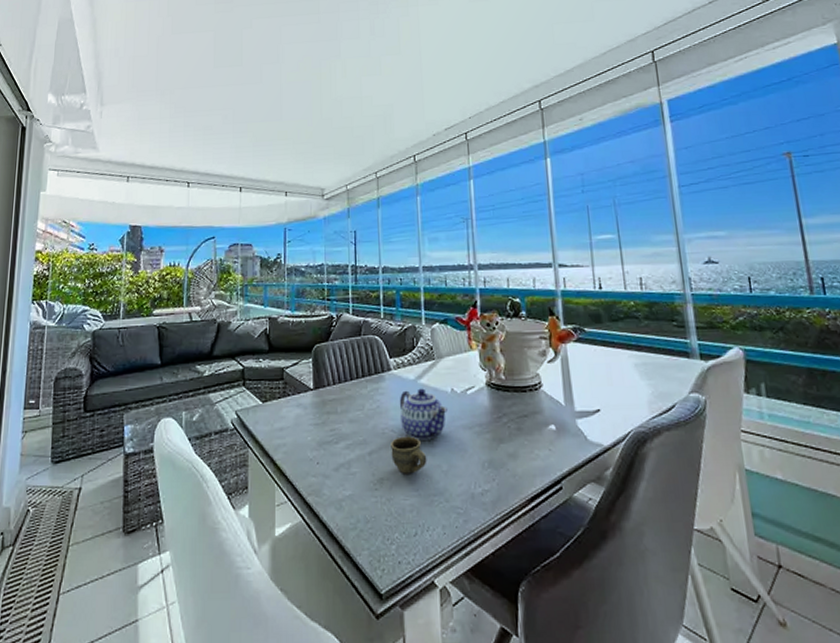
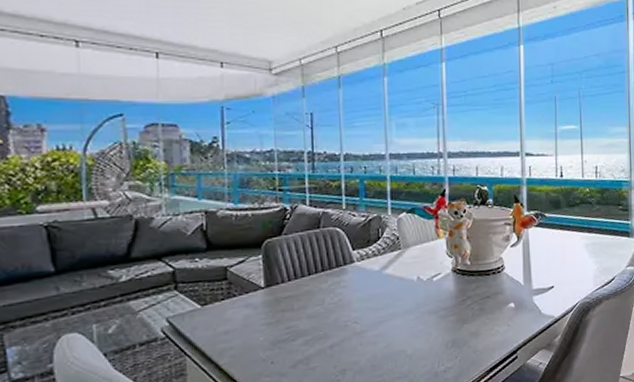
cup: present [391,436,427,474] -> none [354,326,392,363]
teapot: present [399,388,447,440] -> none [362,278,413,329]

